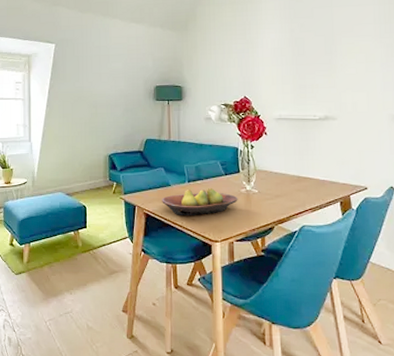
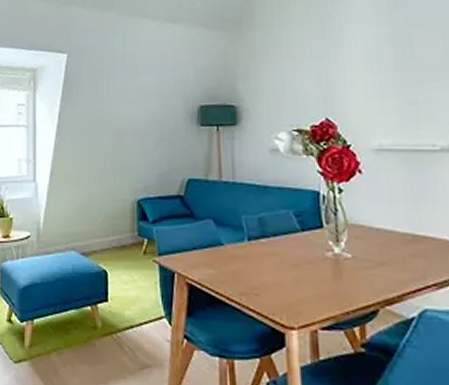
fruit bowl: present [162,187,238,215] -> none [211,248,322,289]

